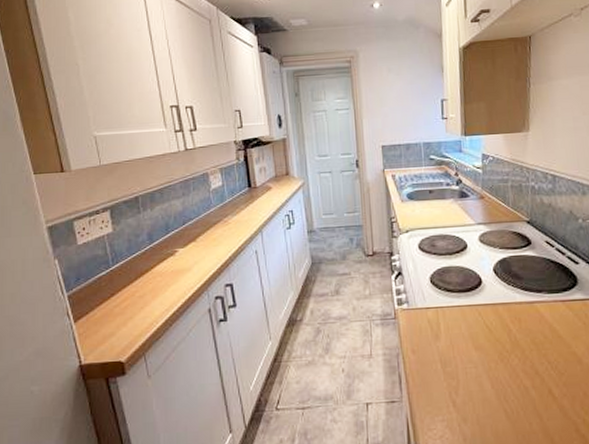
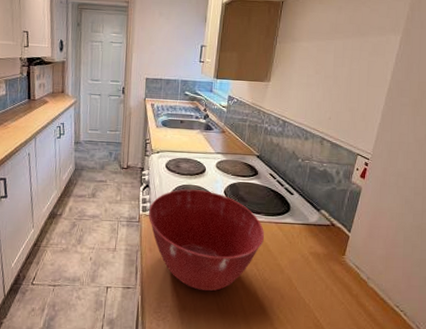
mixing bowl: none [404,271,552,396] -> present [148,189,265,291]

